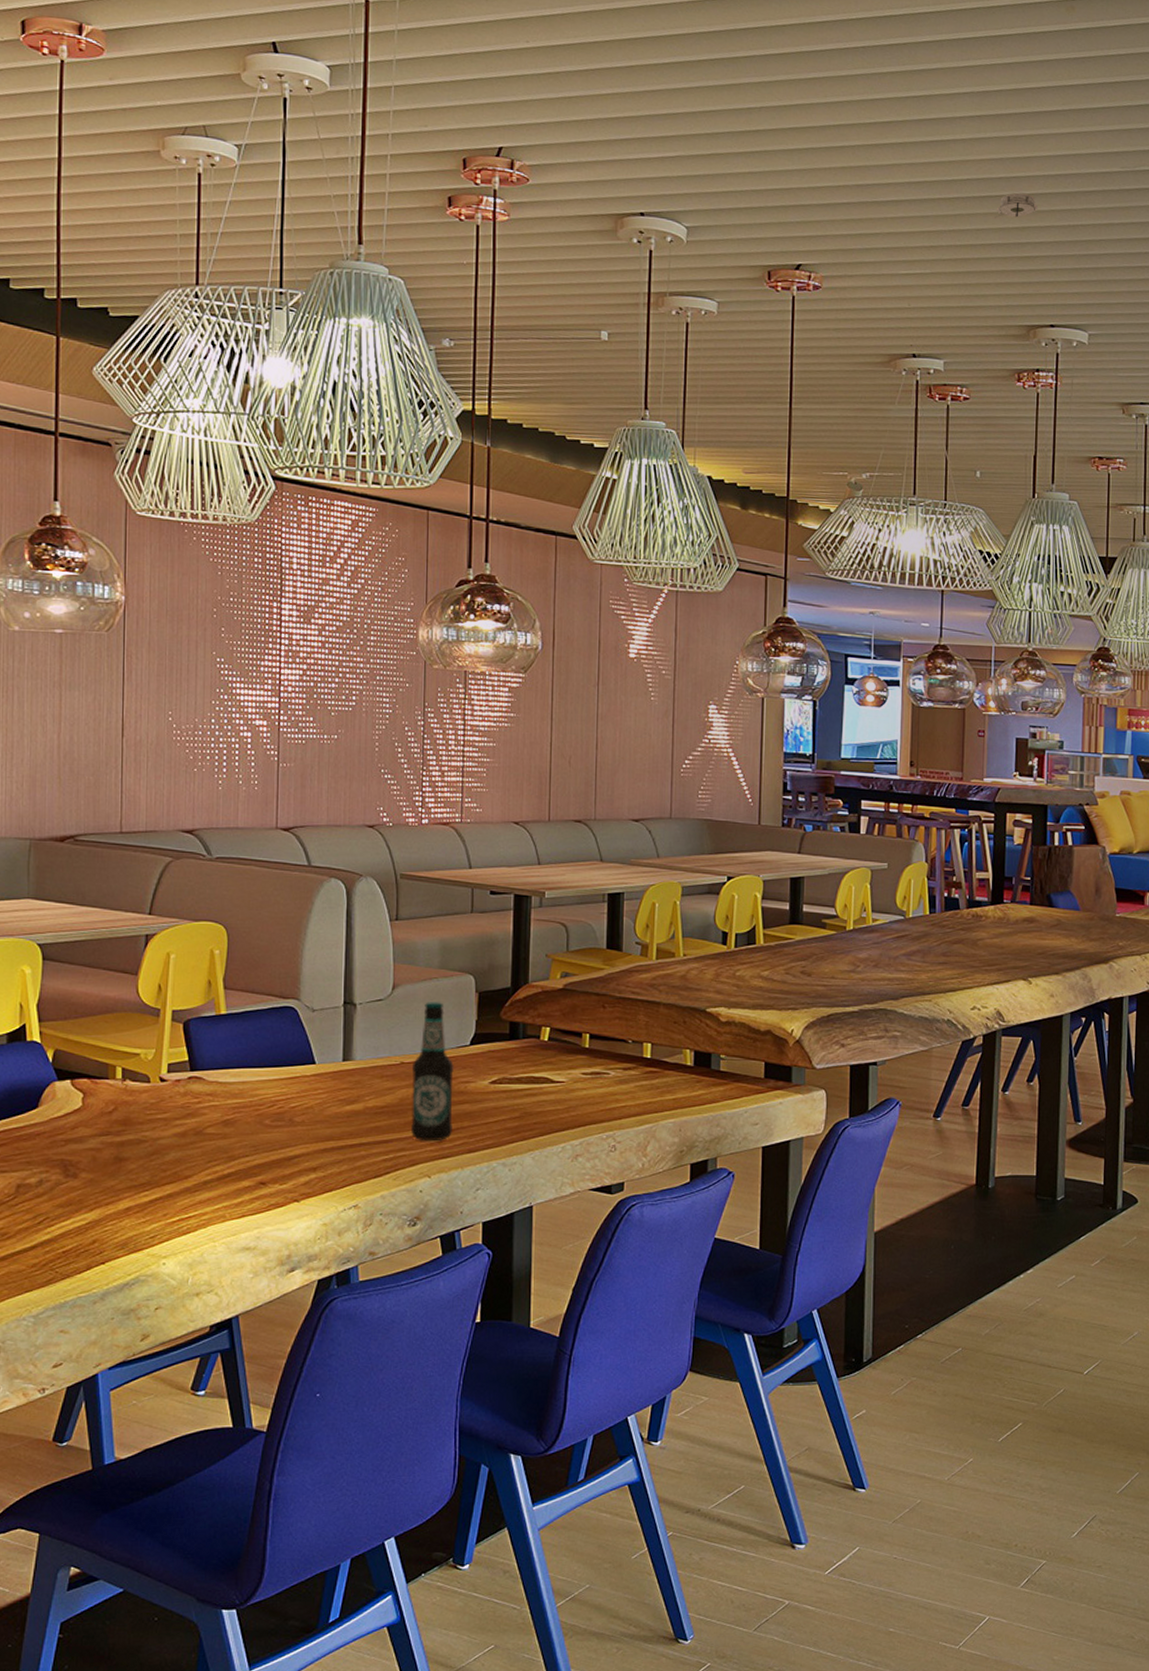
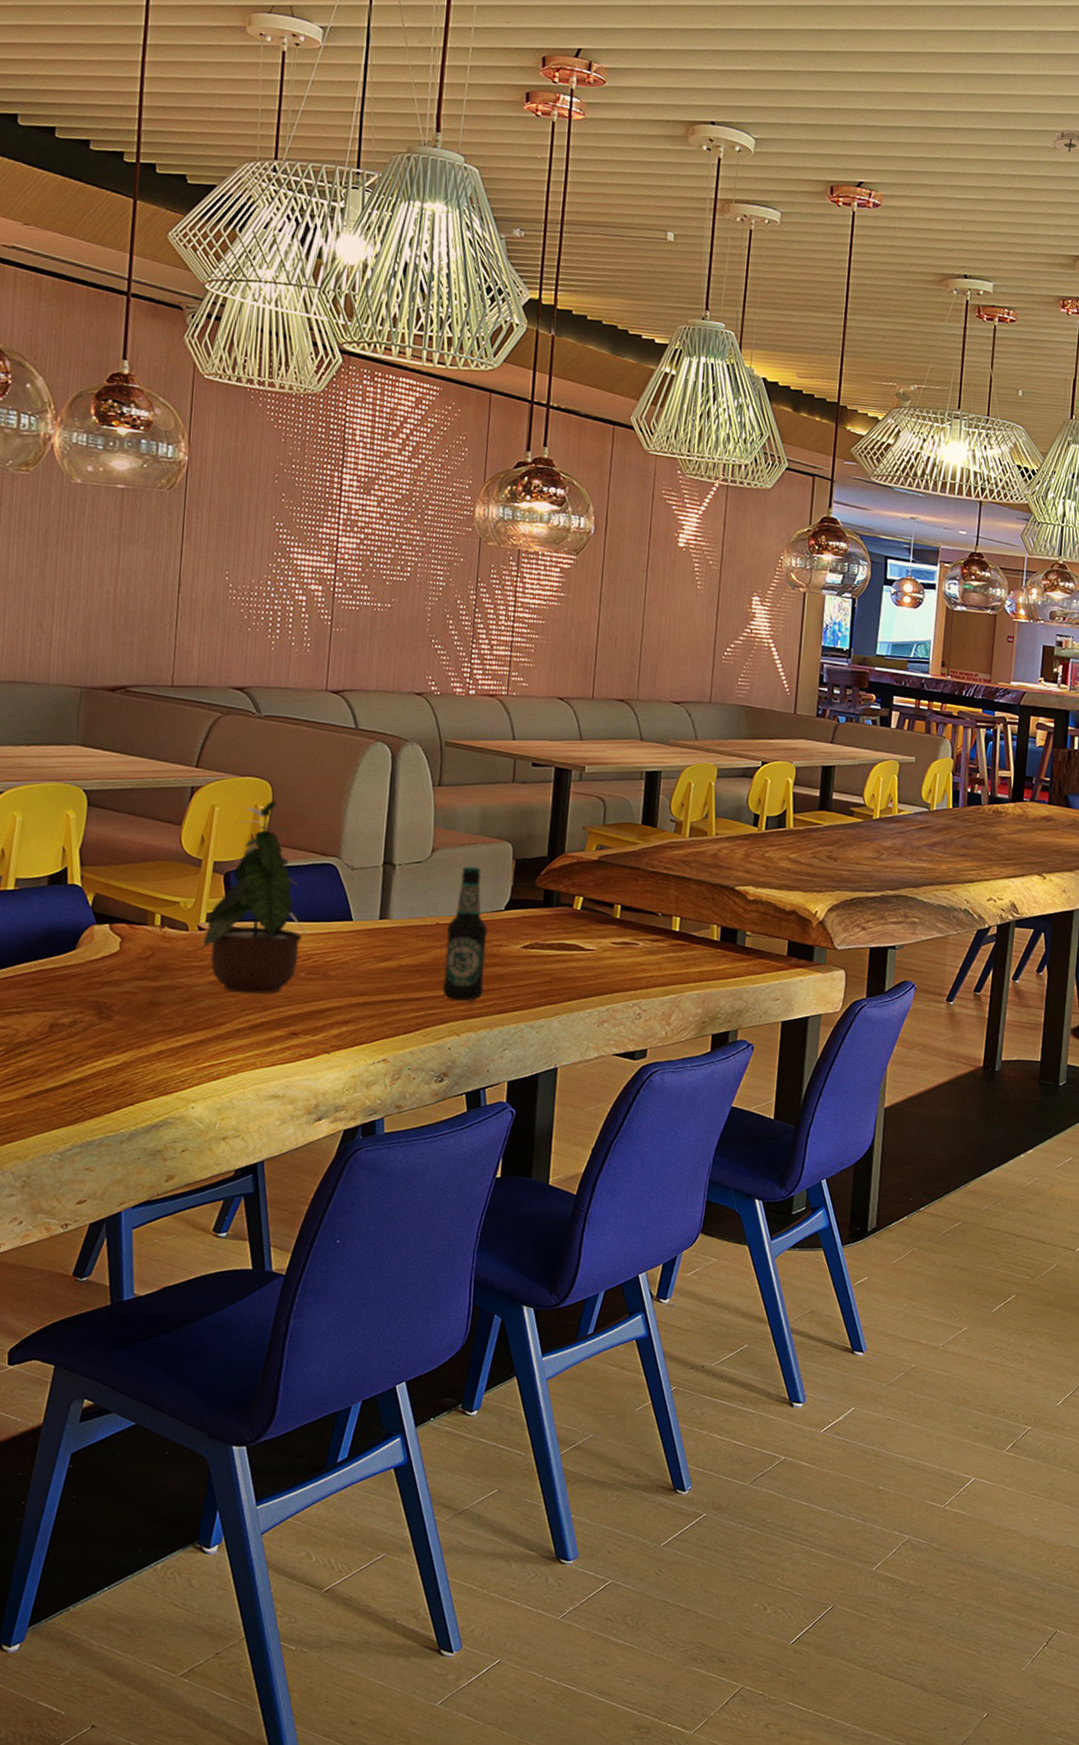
potted plant: none [164,944,273,1144] -> present [201,800,309,994]

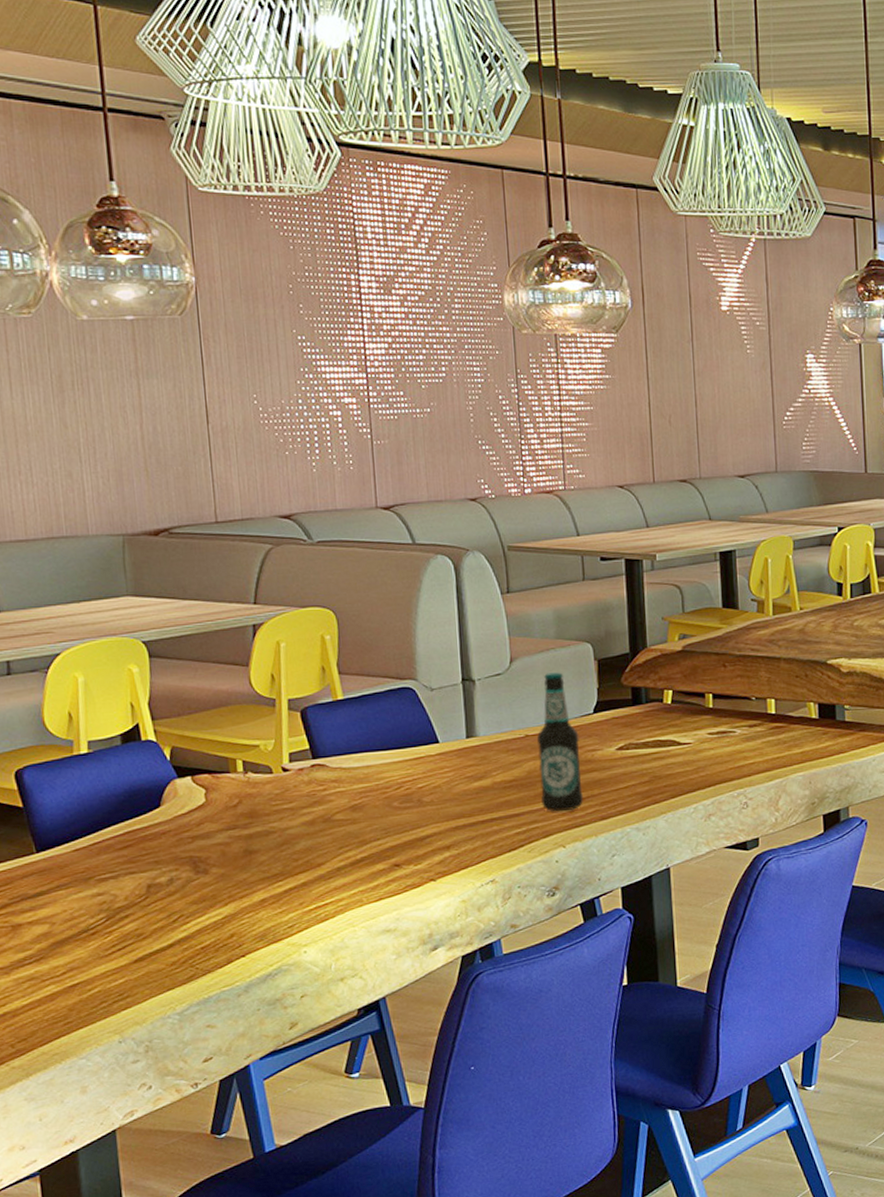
potted plant: present [201,800,309,994] -> none [289,629,398,831]

